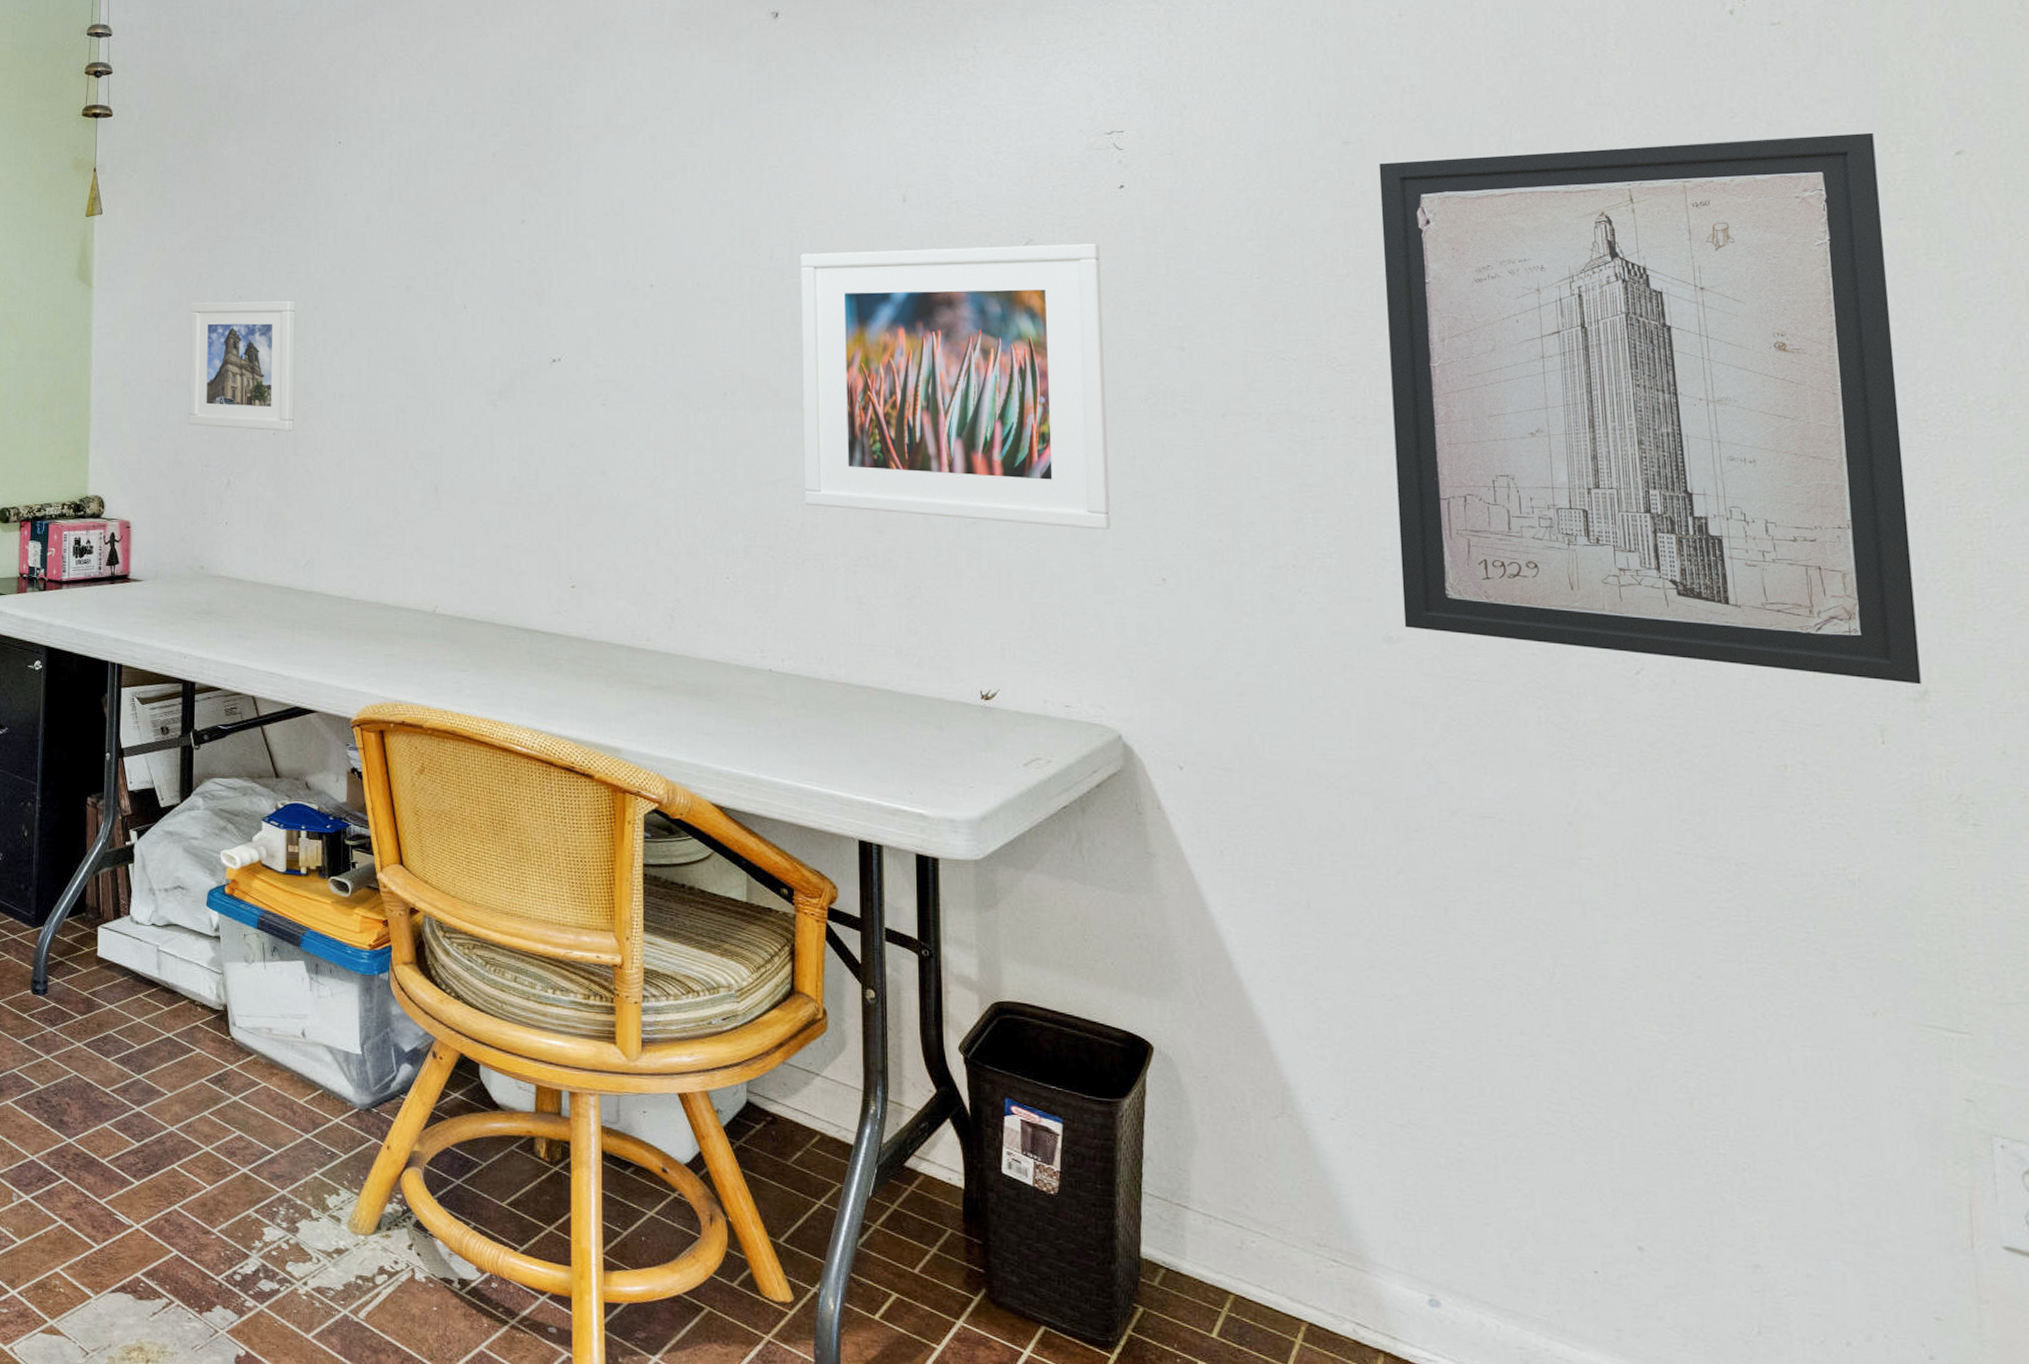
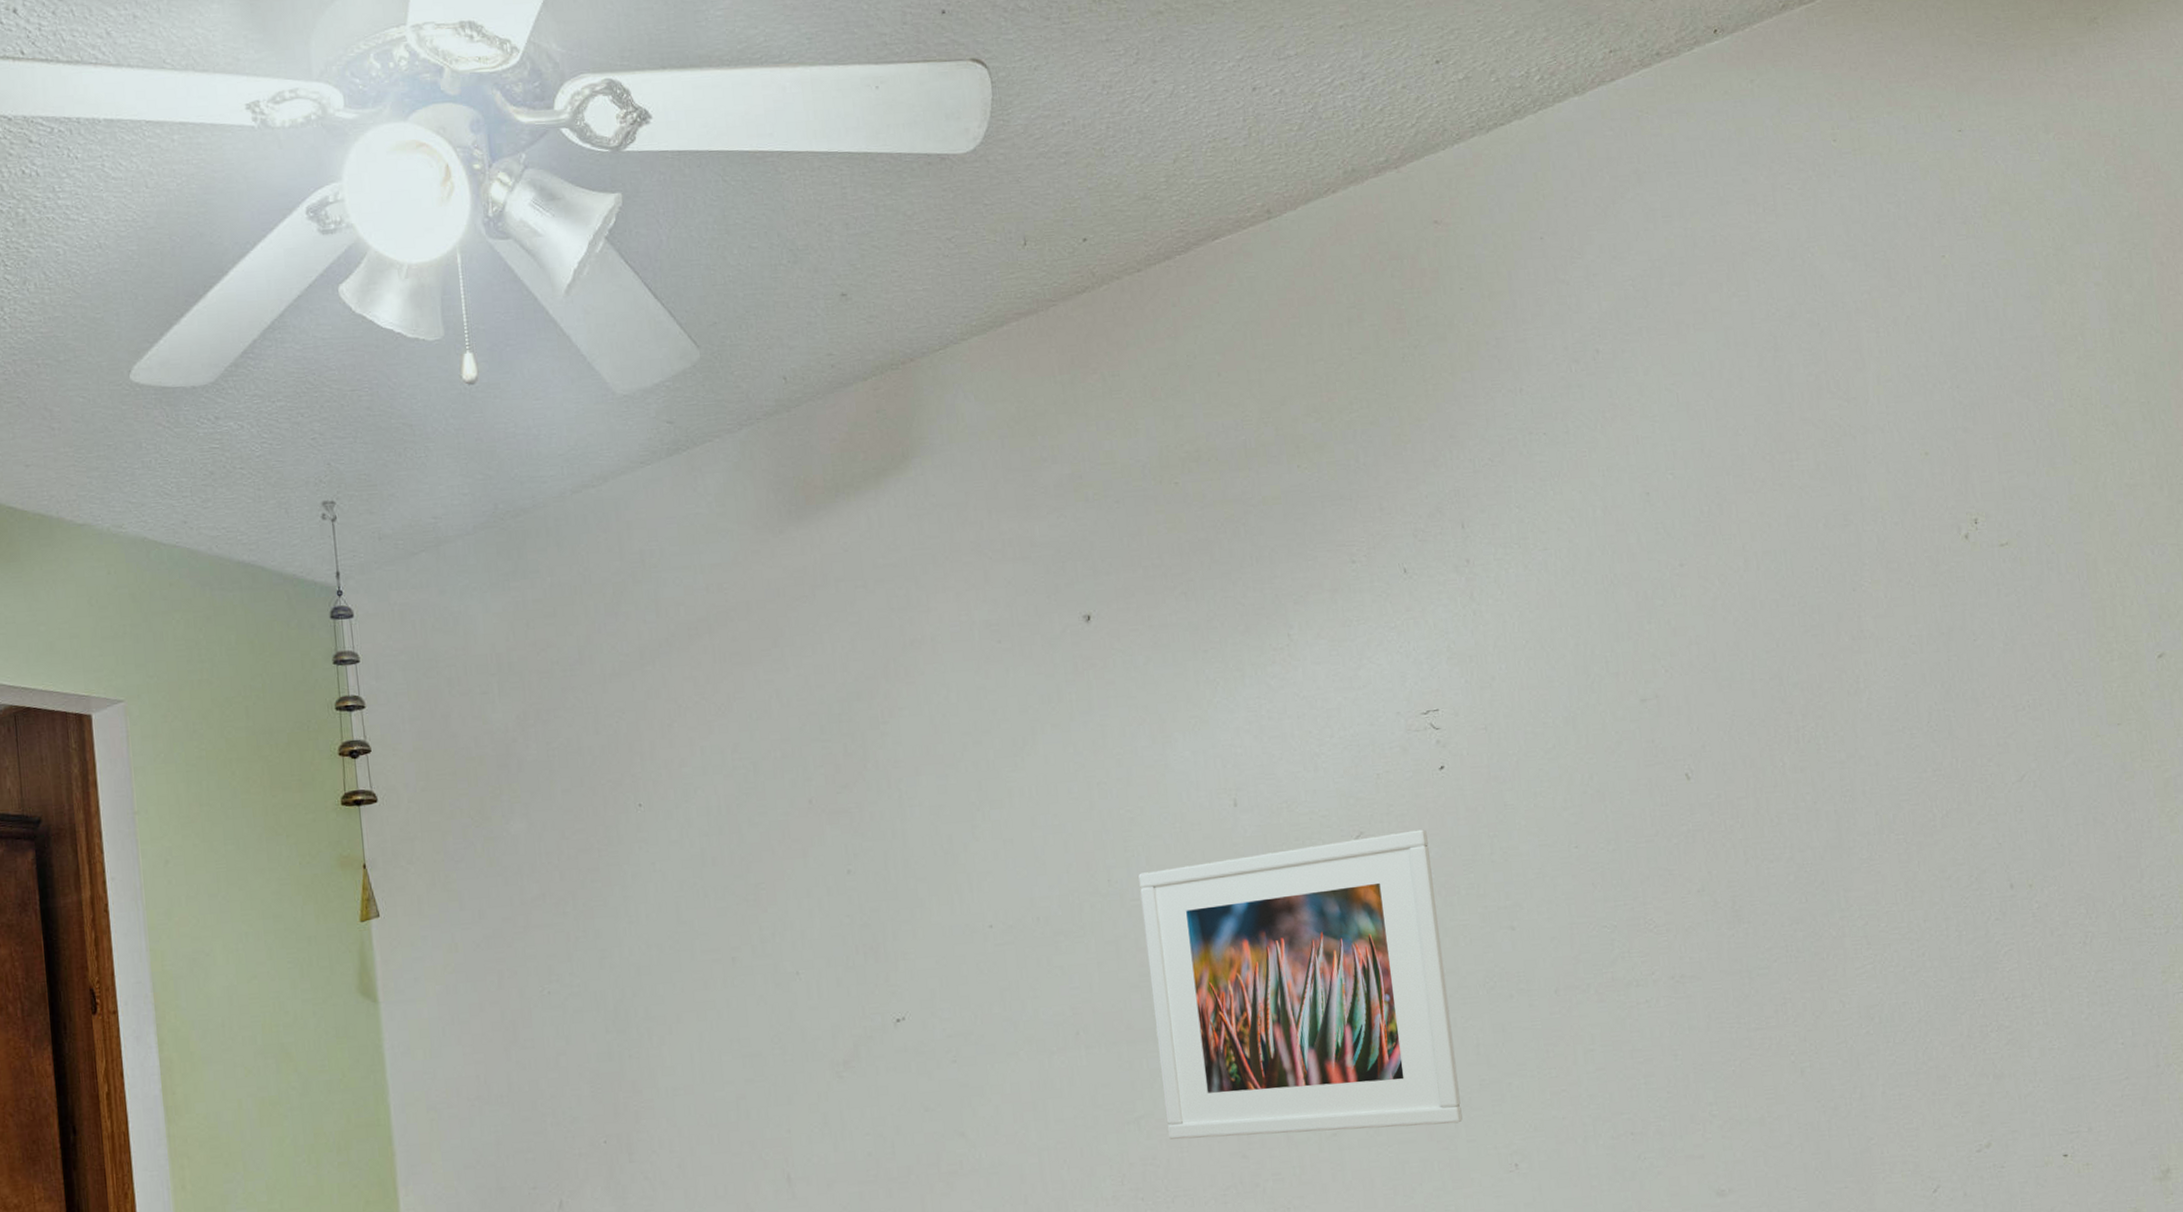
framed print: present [188,300,296,432] -> none [493,989,626,1146]
wall art: present [1379,132,1921,685] -> none [1674,643,2164,1179]

